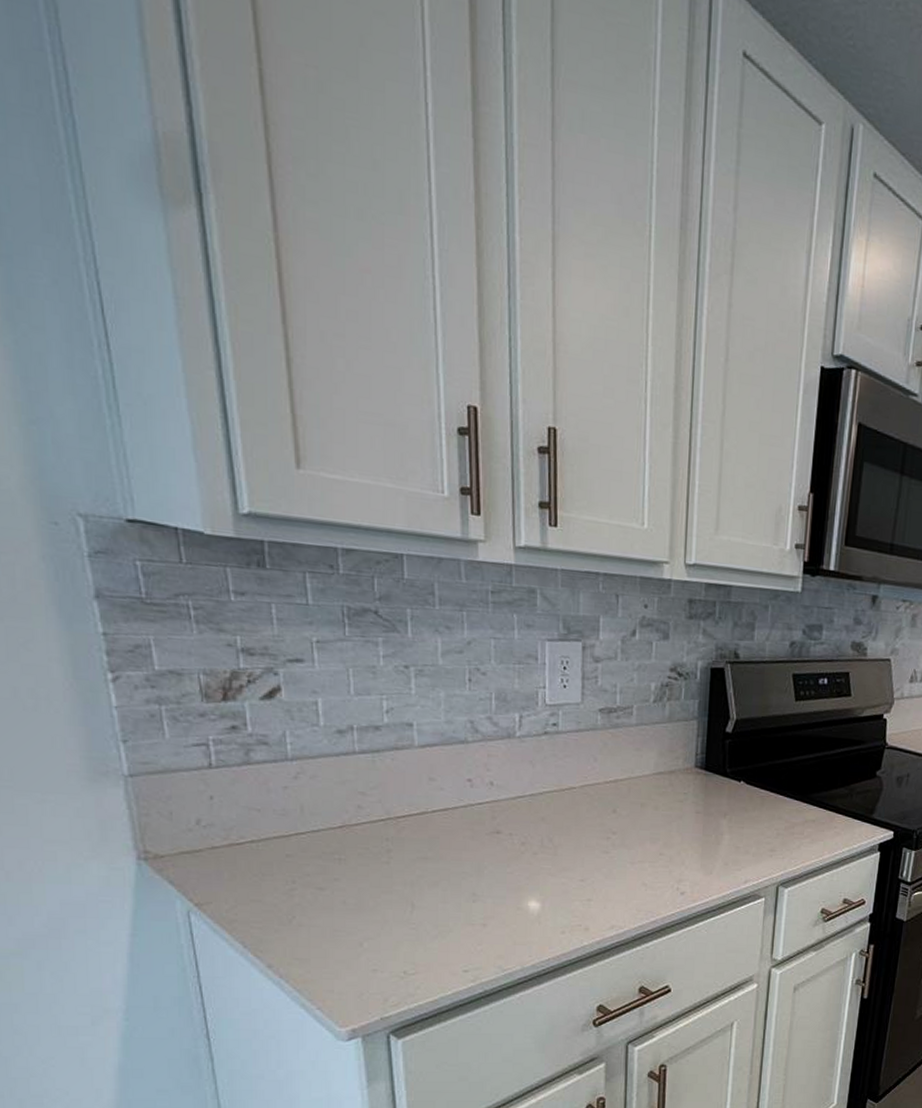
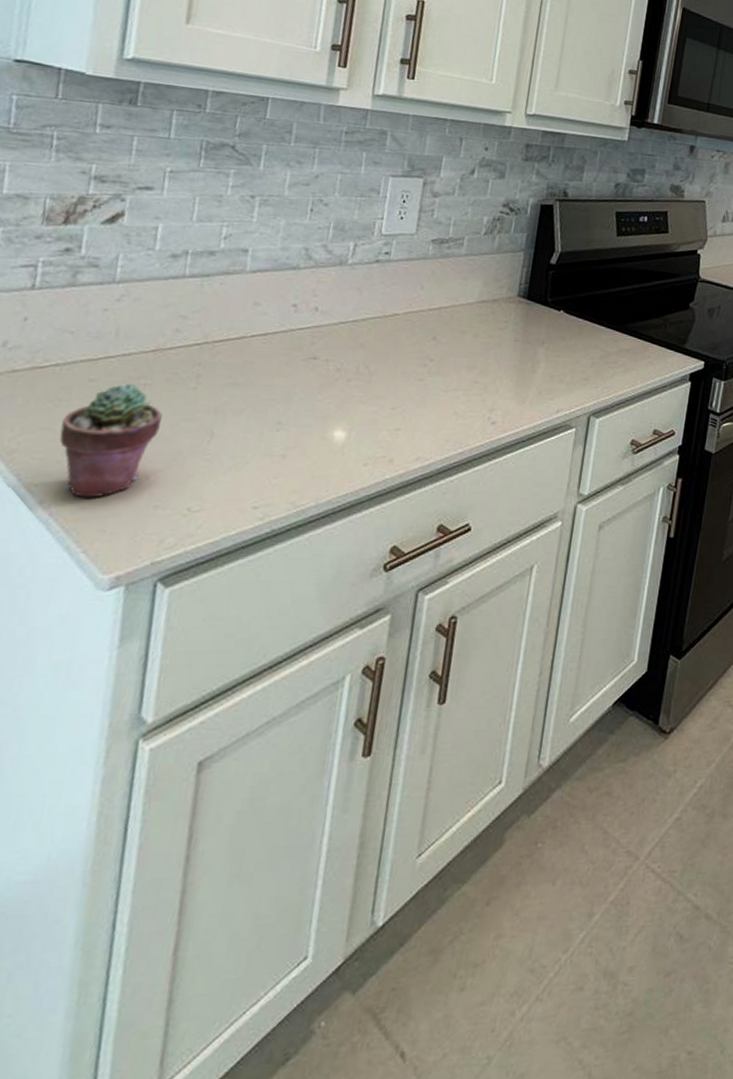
potted succulent: none [271,858,362,963] -> present [59,383,162,498]

